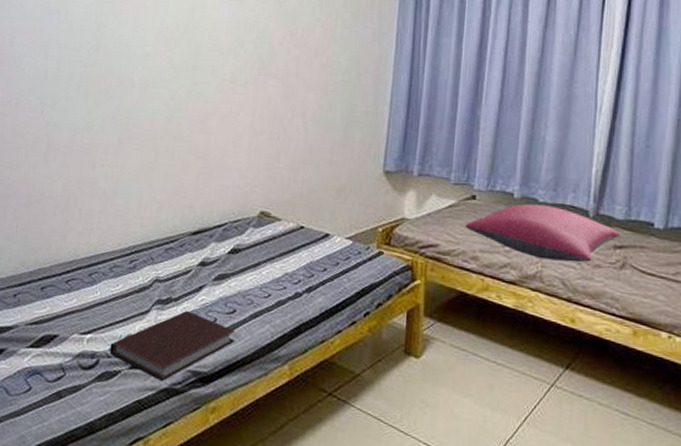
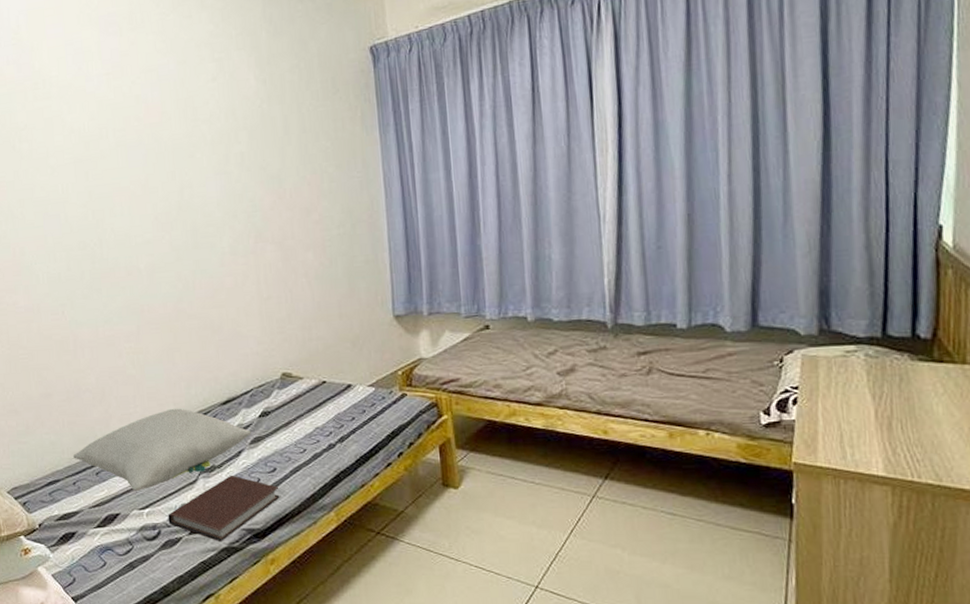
pillow: none [20,230,217,315] -> present [73,408,251,492]
pillow: present [465,203,621,263] -> none [483,323,643,377]

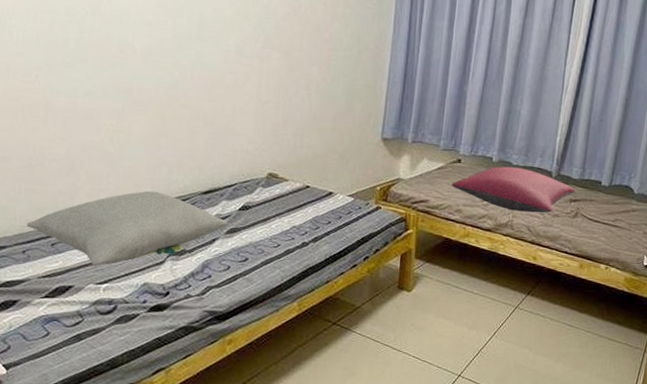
notebook: present [168,475,280,541] -> none [127,260,248,320]
pillow: none [483,323,643,377] -> present [451,166,576,213]

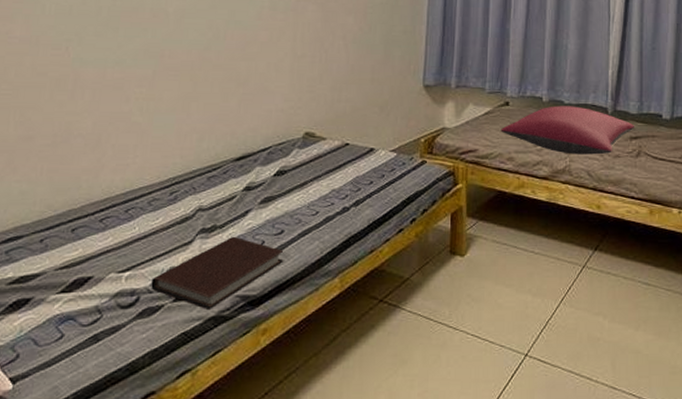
pillow: present [27,190,229,267] -> none [47,161,263,252]
notebook: none [127,260,248,320] -> present [151,236,284,309]

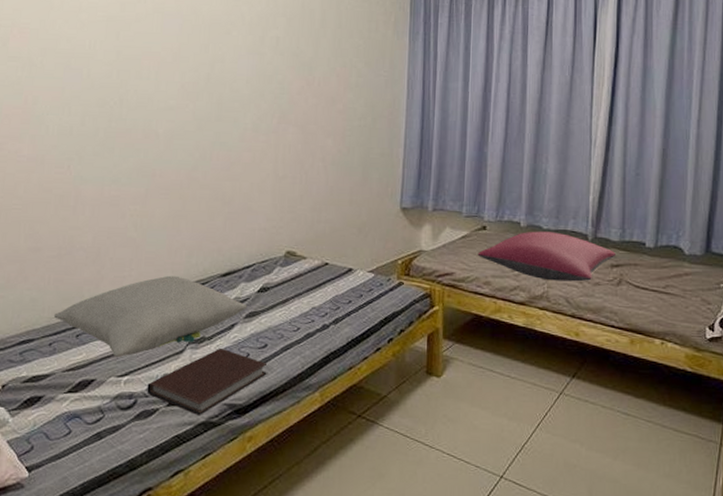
pillow: none [47,161,263,252] -> present [54,275,247,358]

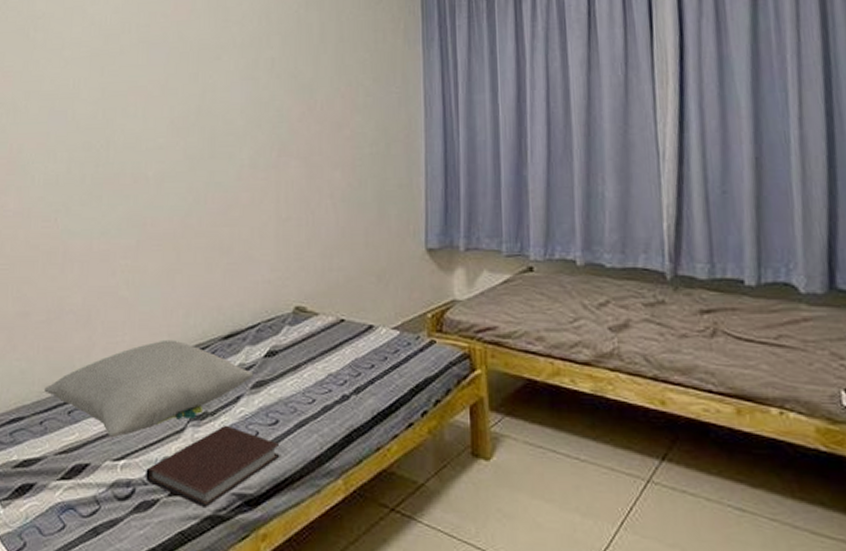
pillow: present [477,231,617,282] -> none [525,270,707,334]

